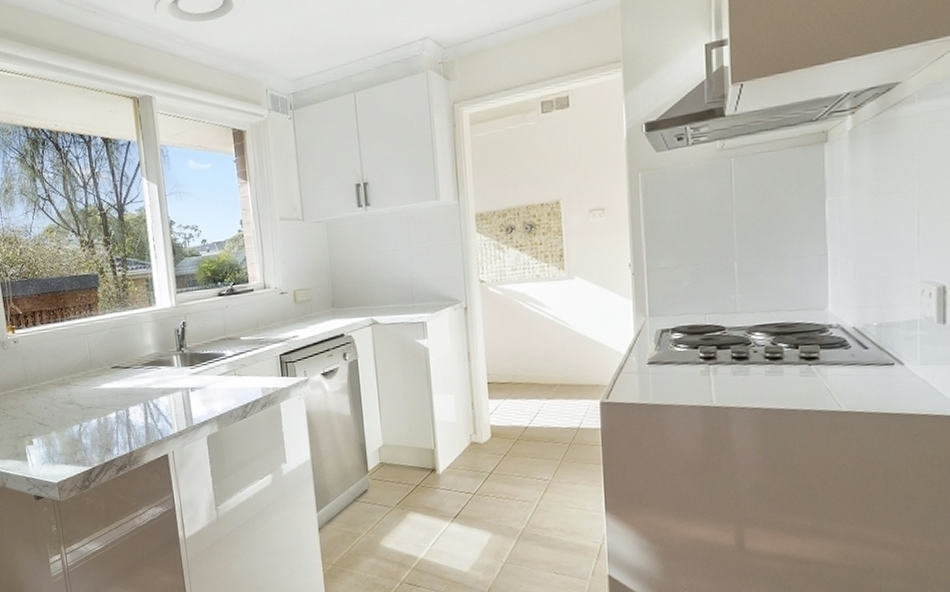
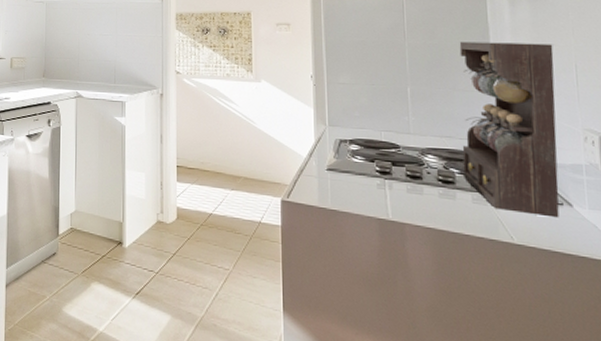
spice rack: none [791,191,895,380] -> present [459,41,559,218]

